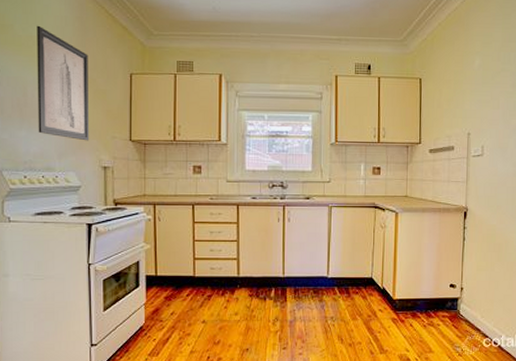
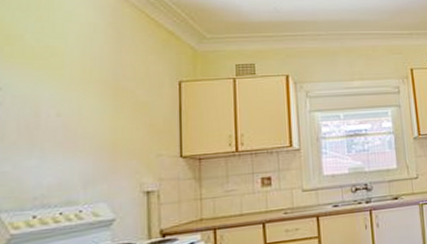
wall art: present [37,25,90,141] -> none [54,34,127,164]

